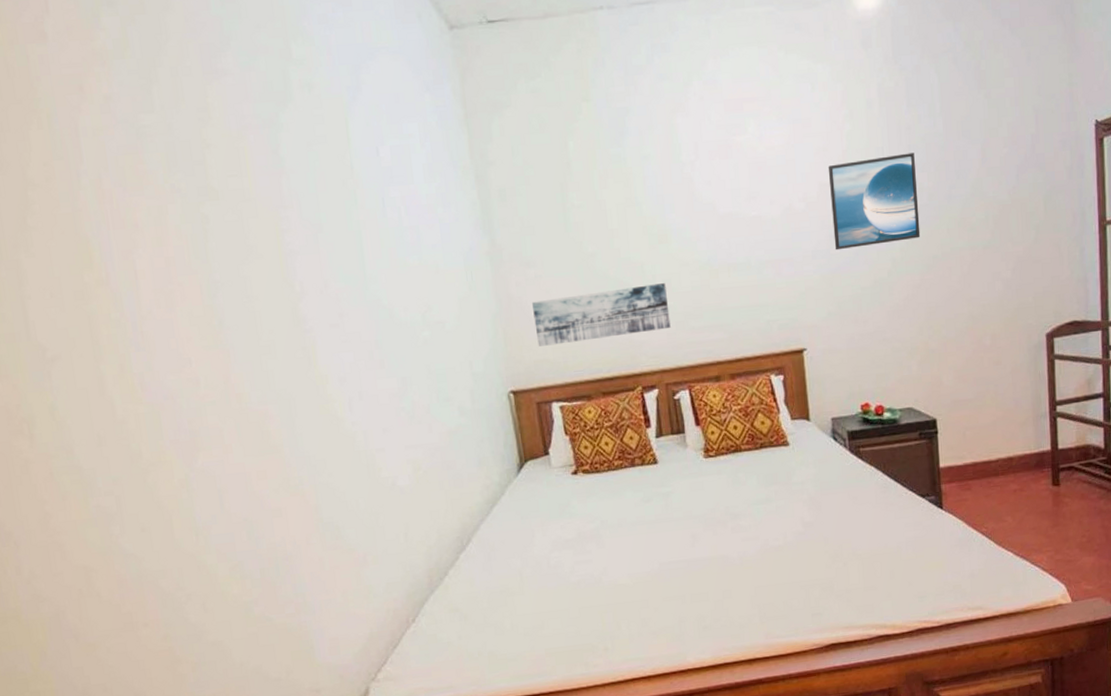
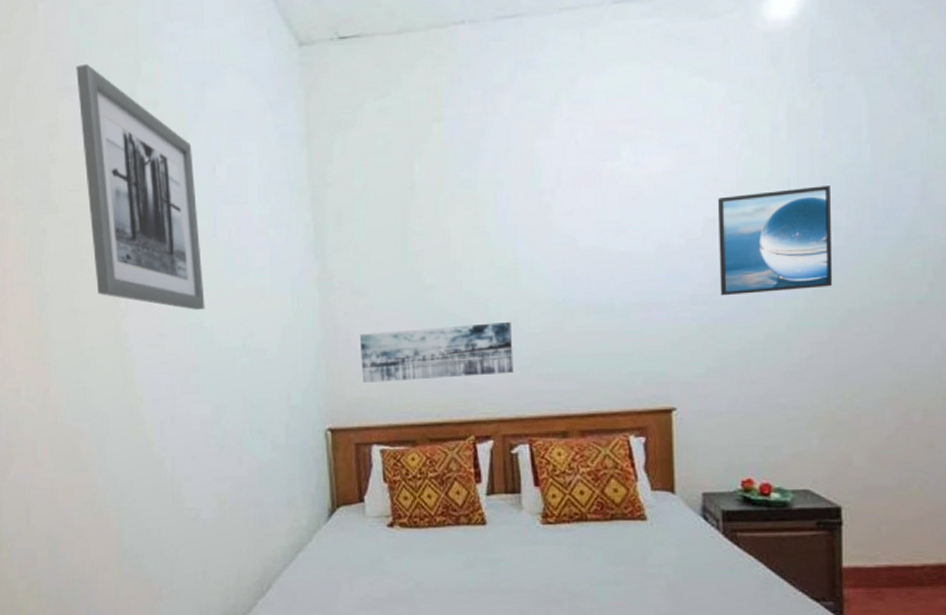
wall art: none [222,46,382,289] -> present [76,64,205,310]

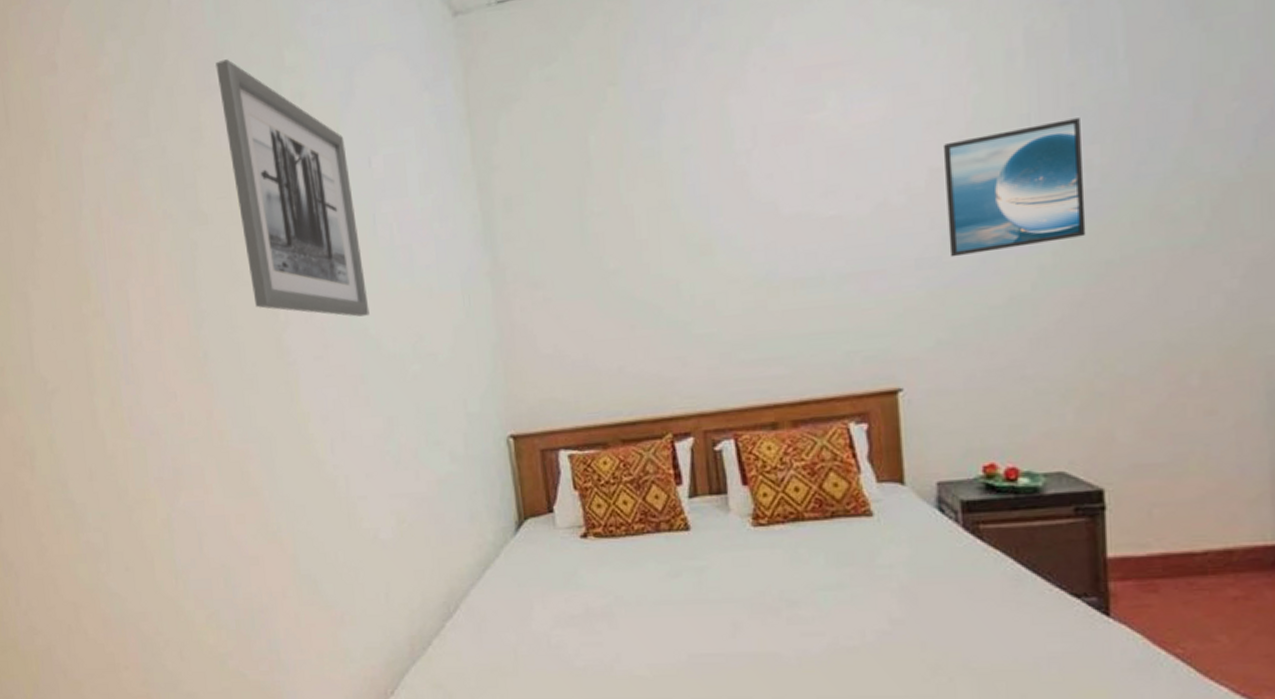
wall art: present [359,322,514,383] -> none [538,305,713,383]

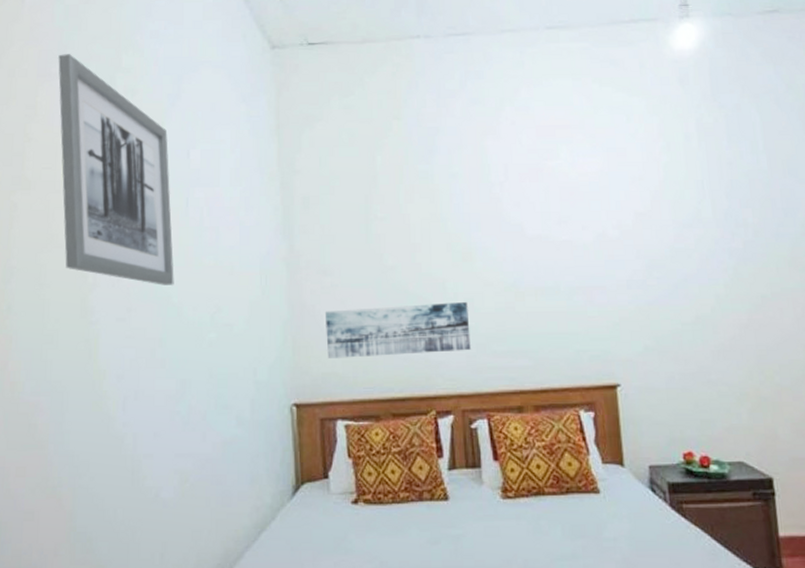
wall art: none [538,305,713,383] -> present [324,302,471,358]
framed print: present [942,118,1086,258] -> none [644,188,747,282]

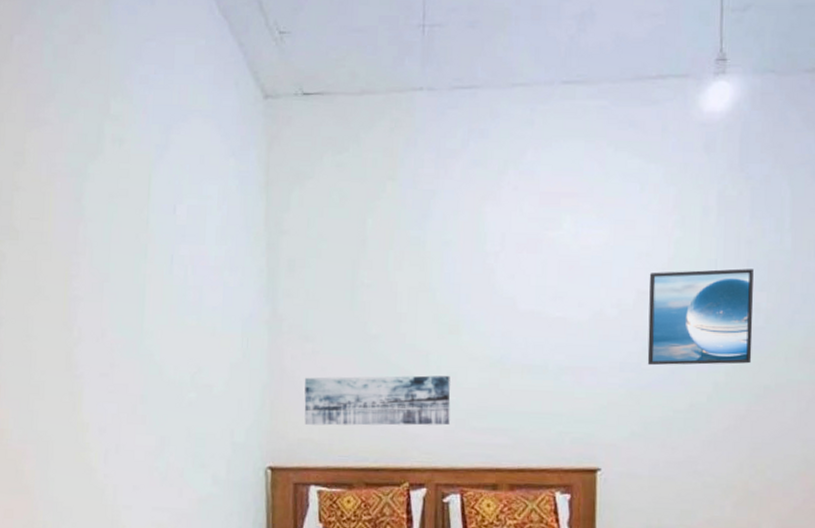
wall art: present [58,54,174,285] -> none [46,98,157,343]
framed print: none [644,188,747,282] -> present [647,268,754,366]

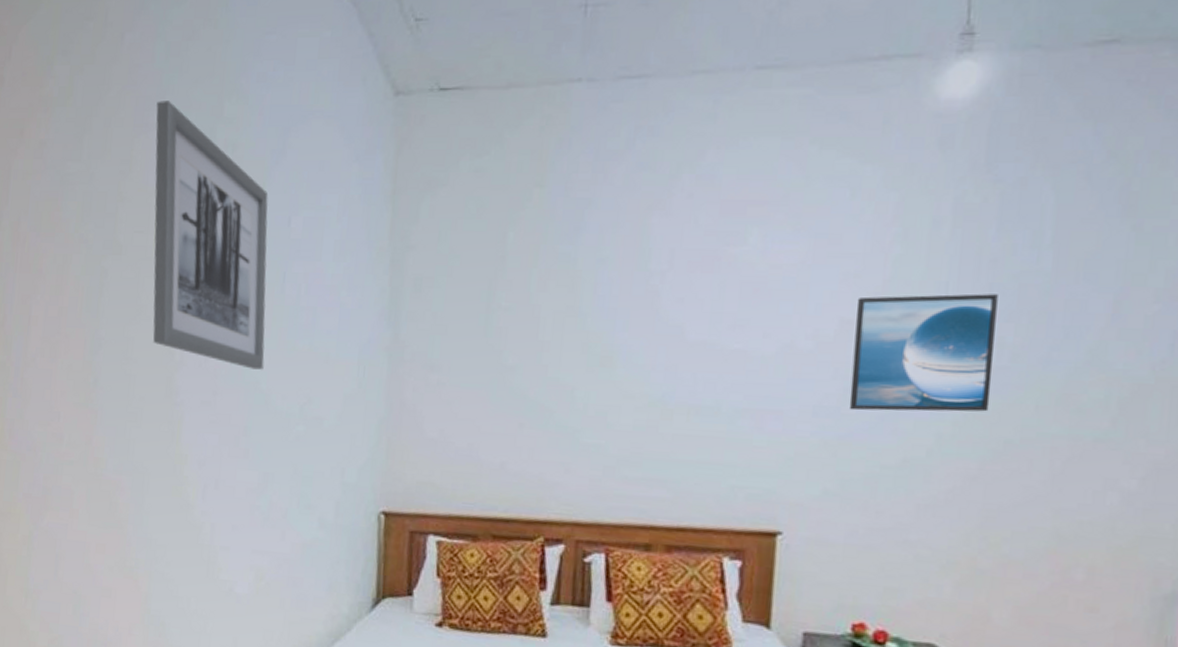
wall art: none [46,98,157,343] -> present [153,101,269,370]
wall art: present [304,375,451,426] -> none [425,412,599,473]

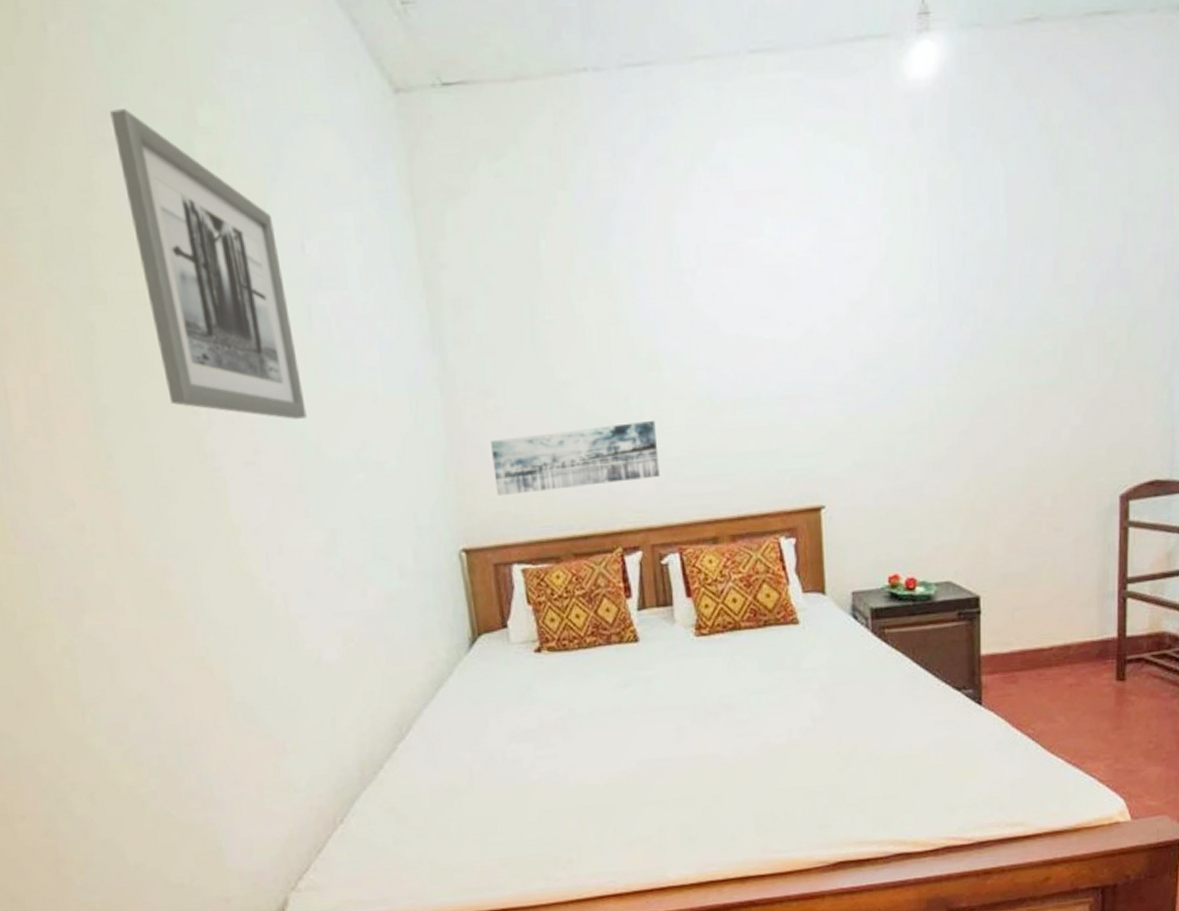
wall art: none [425,412,599,473] -> present [490,421,660,496]
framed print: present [848,293,998,412] -> none [861,264,972,385]

